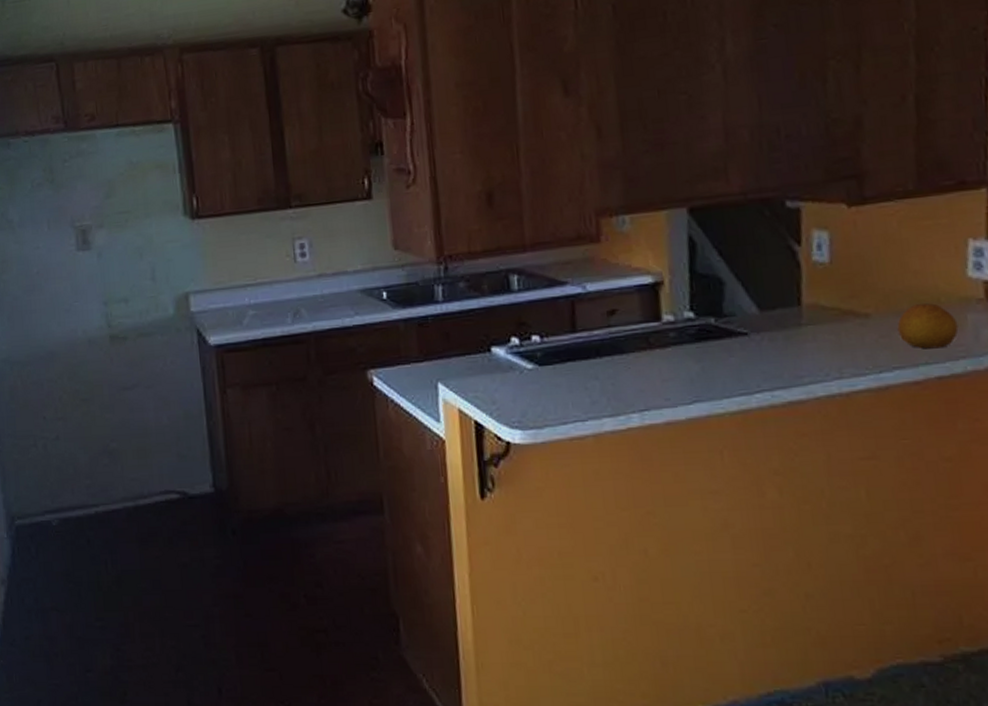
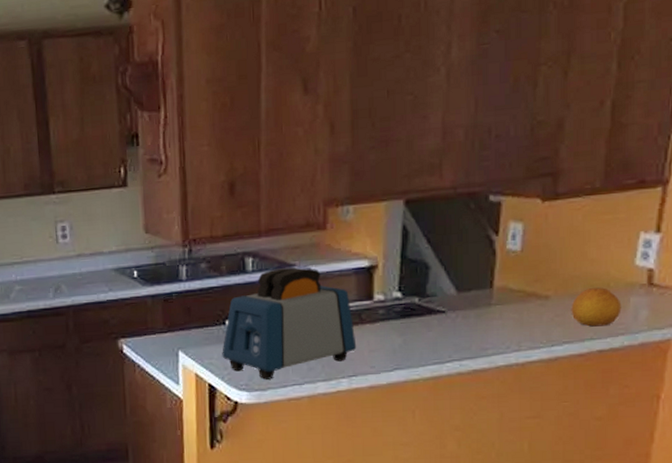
toaster: none [488,284,647,417] -> present [222,266,357,381]

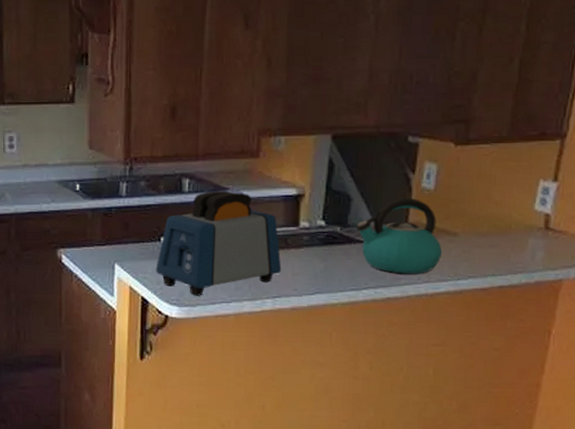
kettle: none [435,261,533,344] -> present [356,198,443,274]
fruit: present [571,286,622,327] -> none [476,227,521,264]

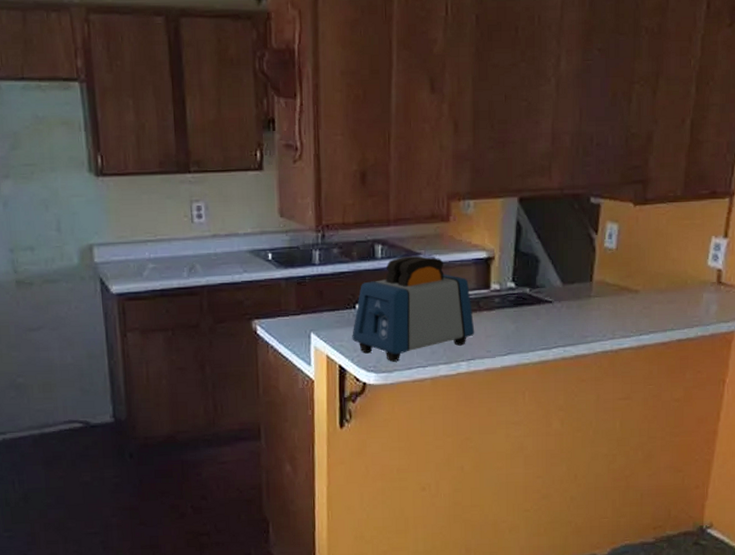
kettle: present [356,198,443,274] -> none [544,257,625,332]

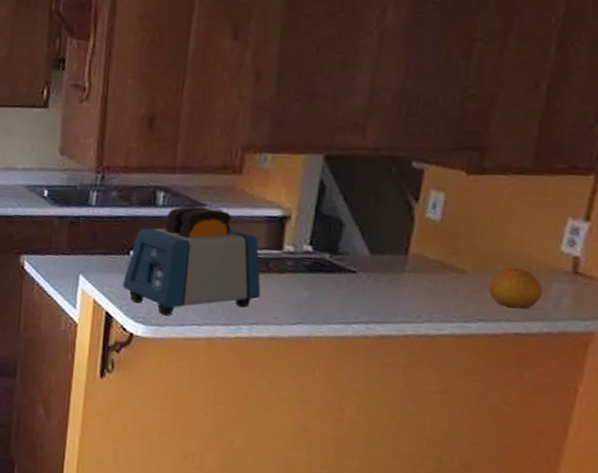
fruit: none [656,283,696,319] -> present [488,268,543,309]

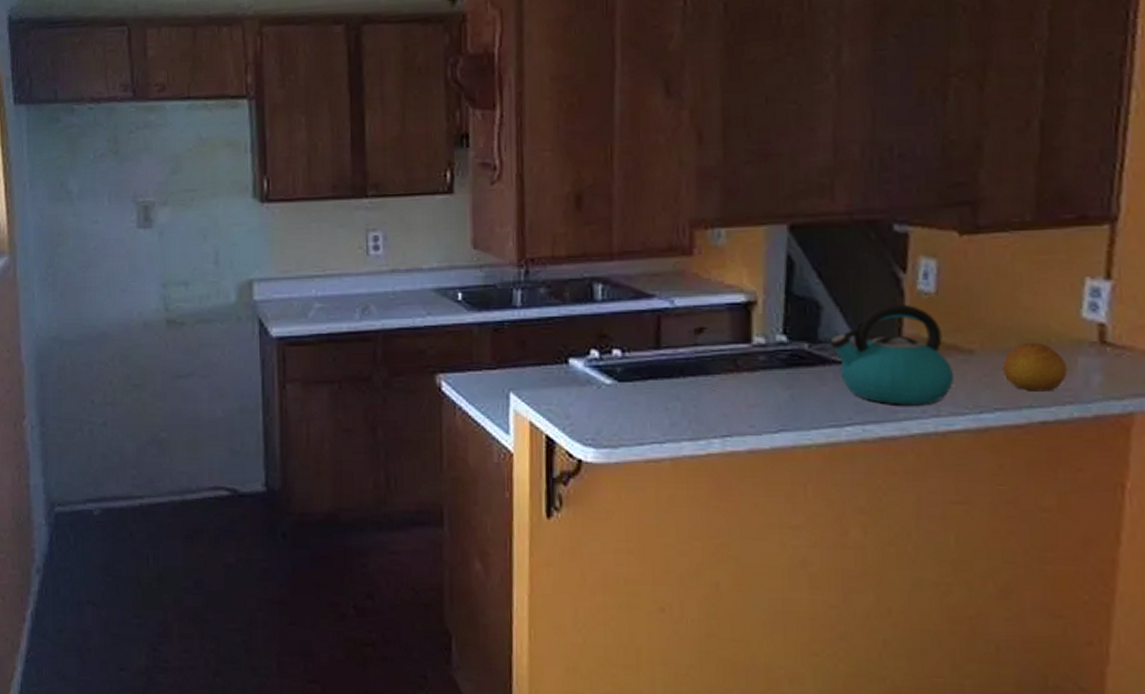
toaster: present [122,205,261,317] -> none [563,297,732,436]
kettle: none [347,227,448,312] -> present [829,304,955,406]

